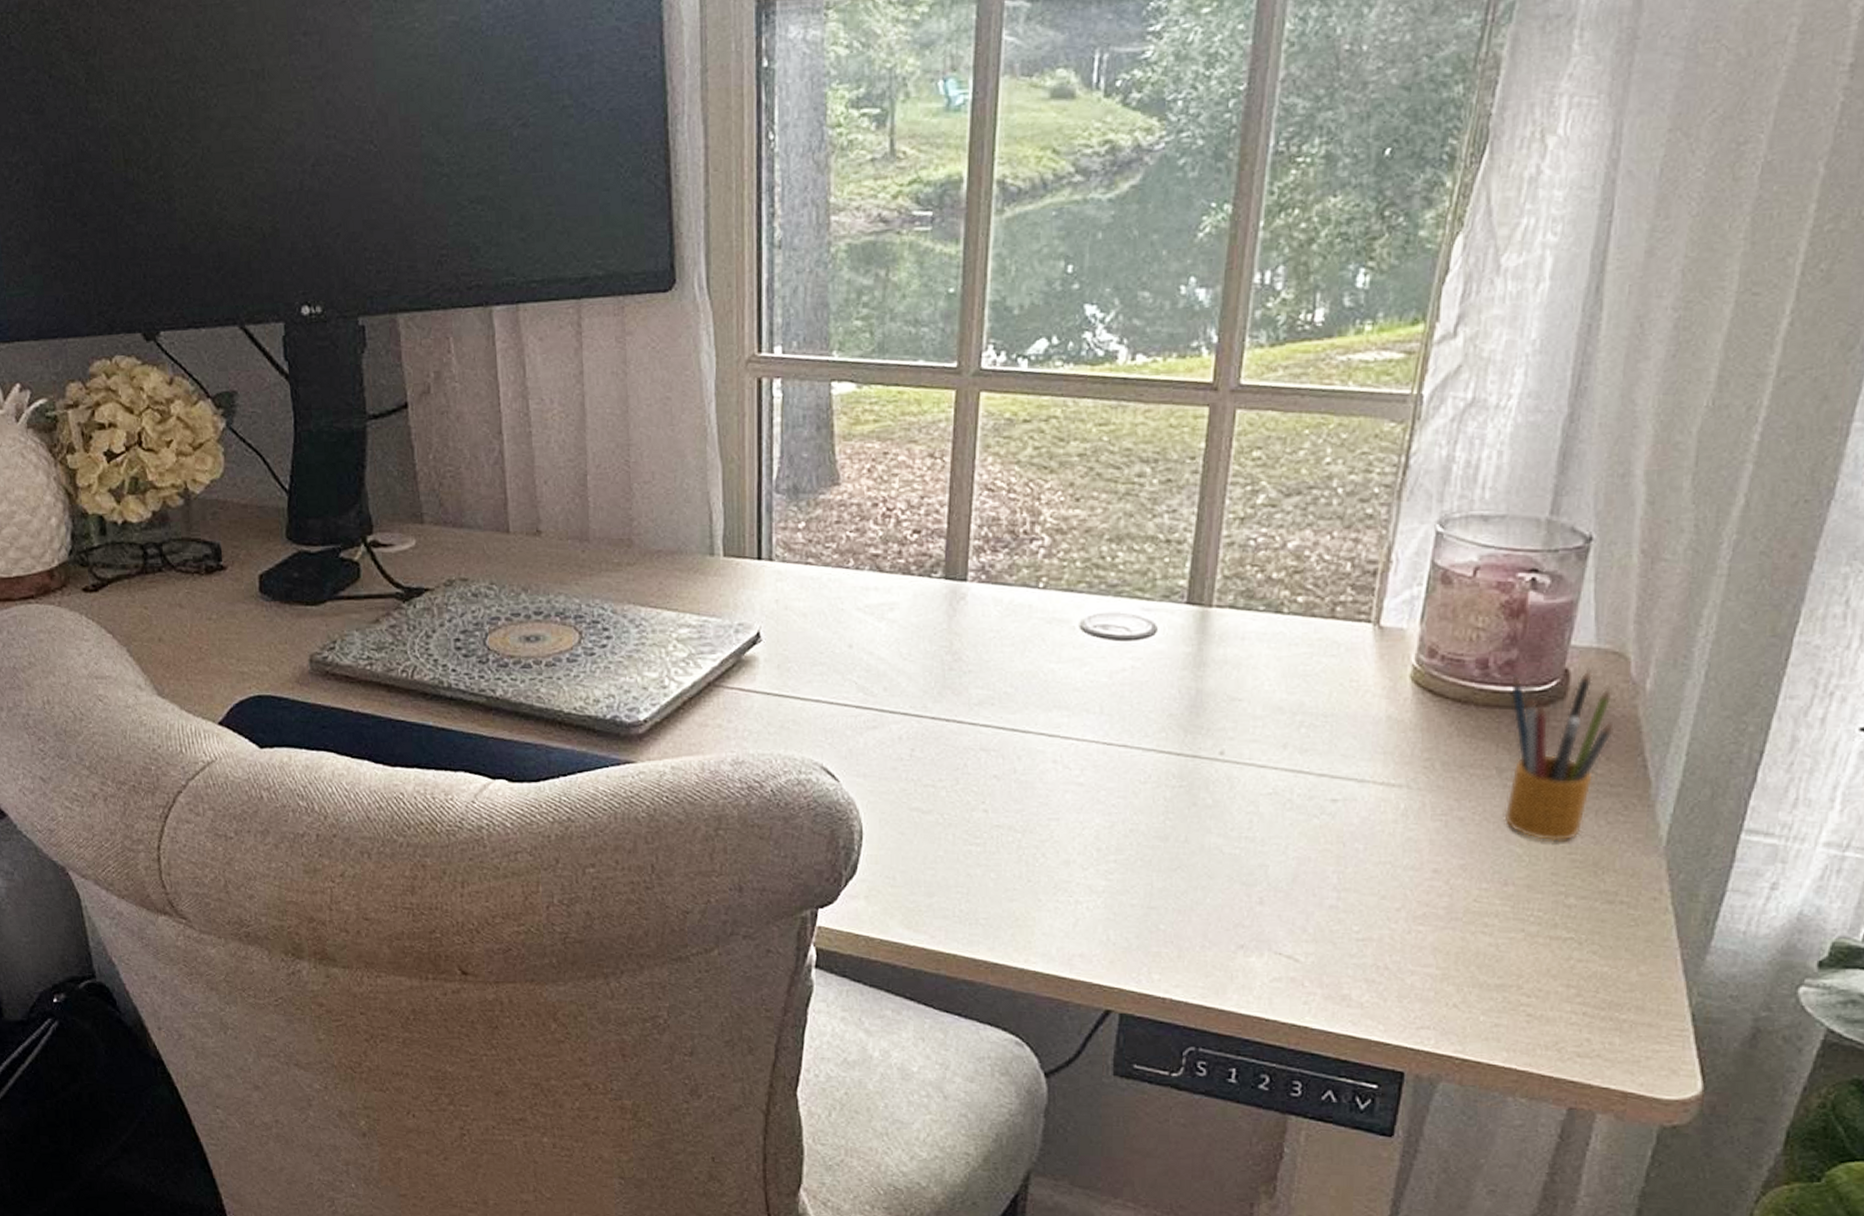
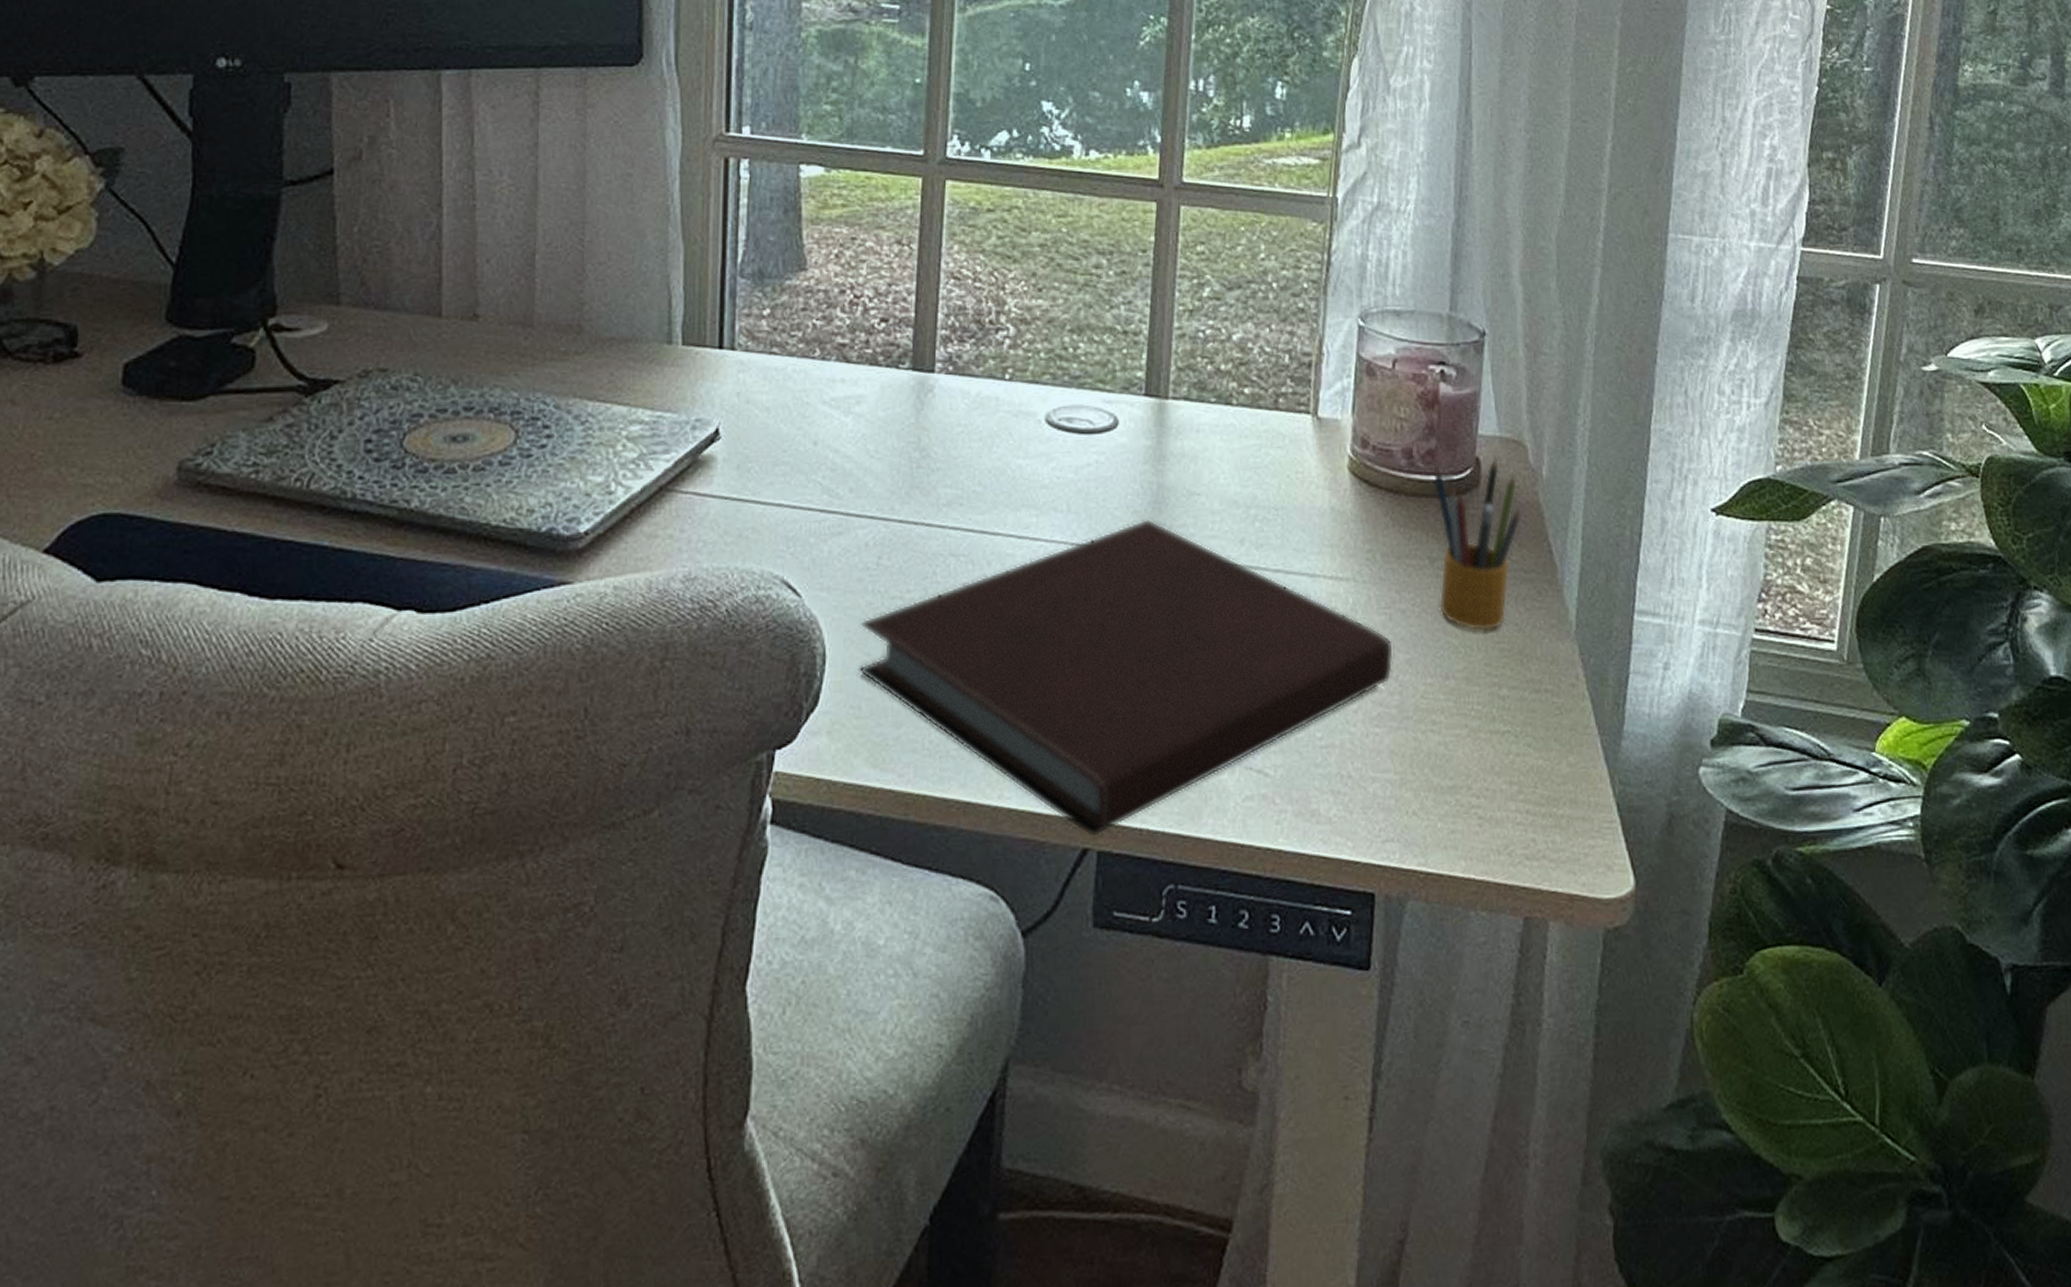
notebook: none [893,721,1447,1001] -> present [858,518,1394,837]

